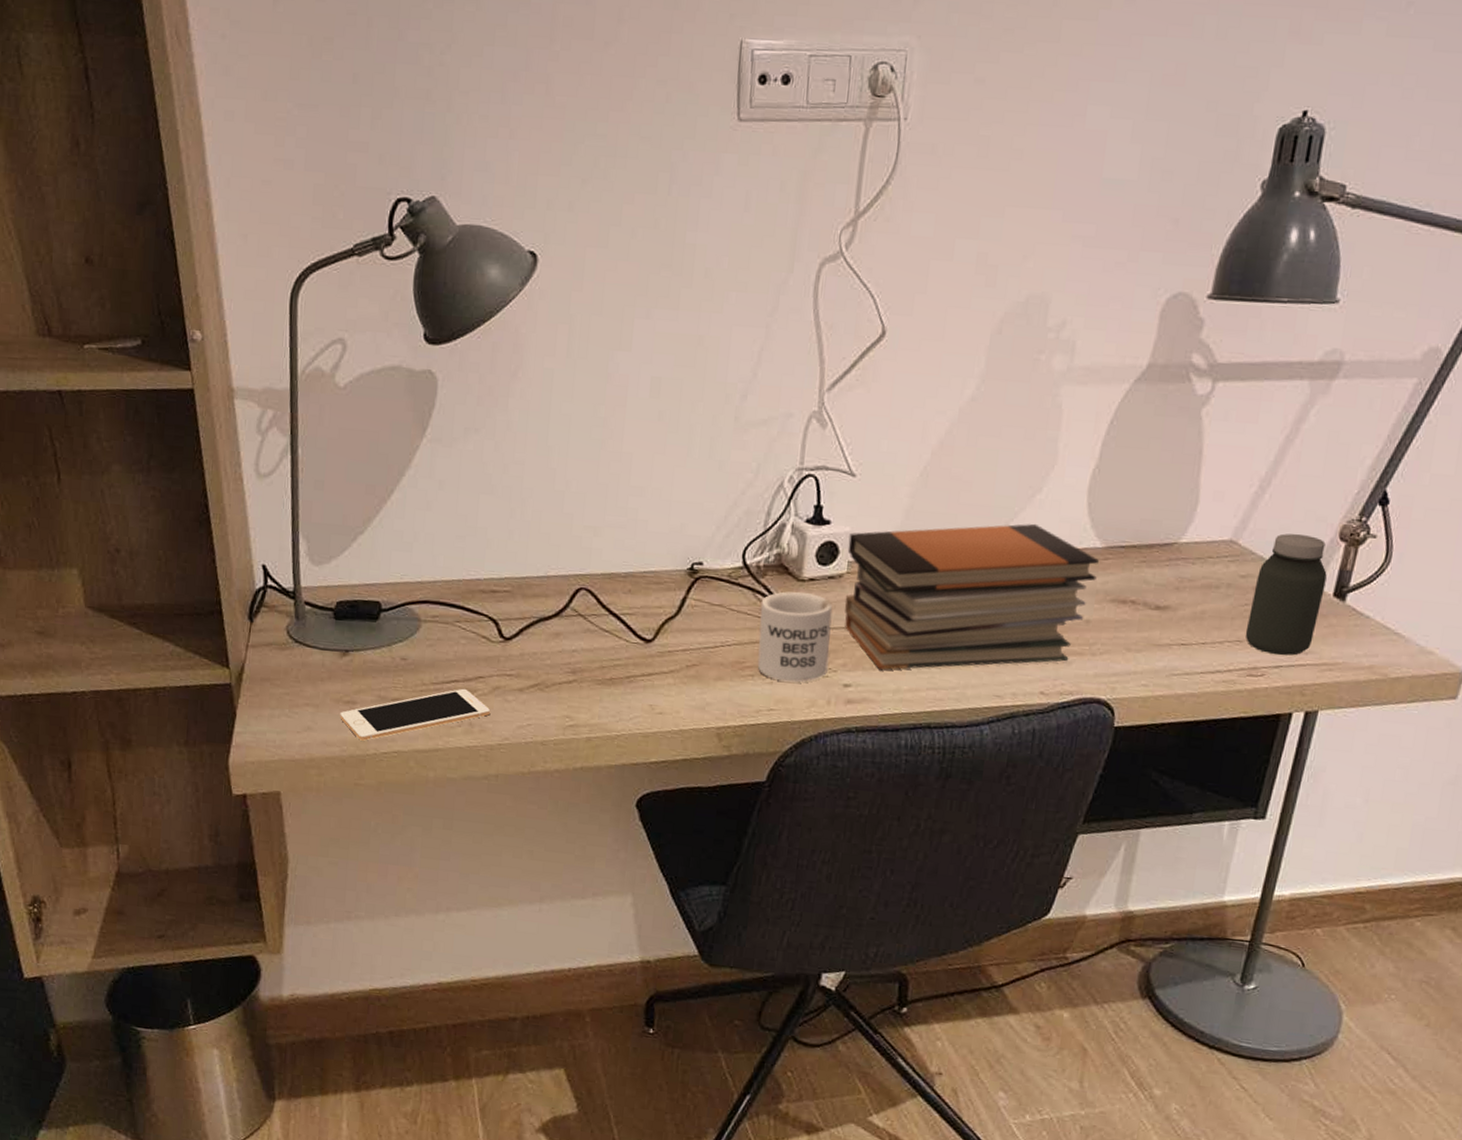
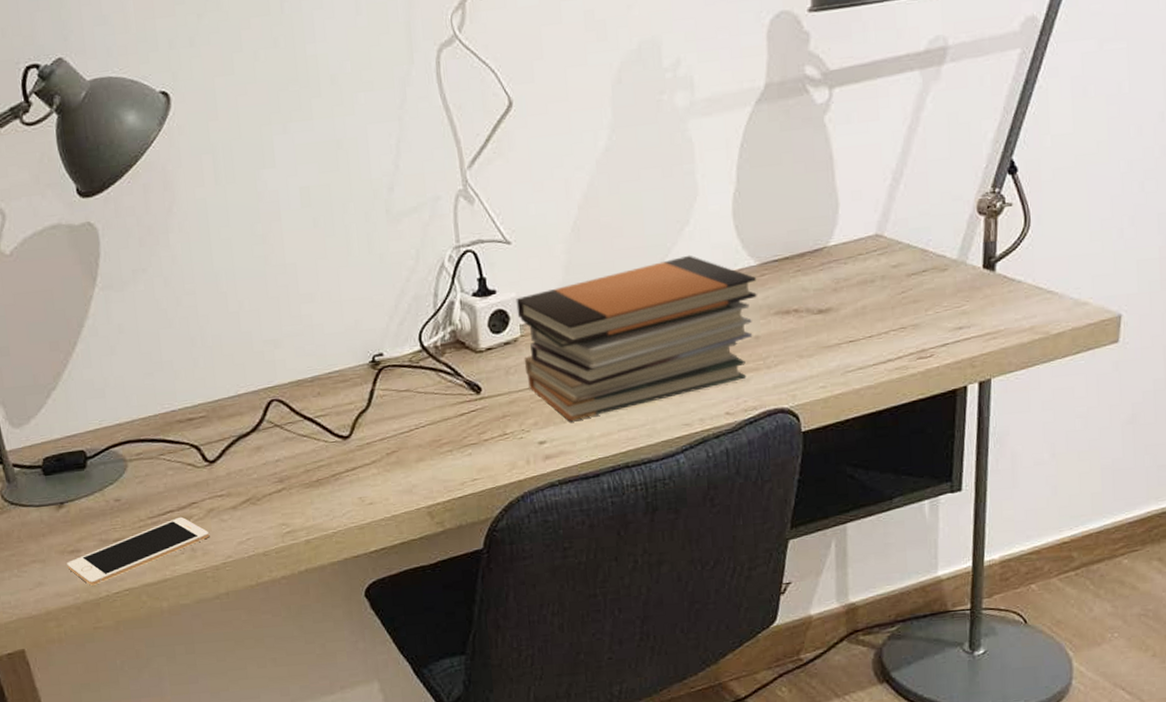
mug: present [757,591,833,683] -> none [445,362,521,451]
jar: present [1245,533,1327,656] -> none [907,215,974,334]

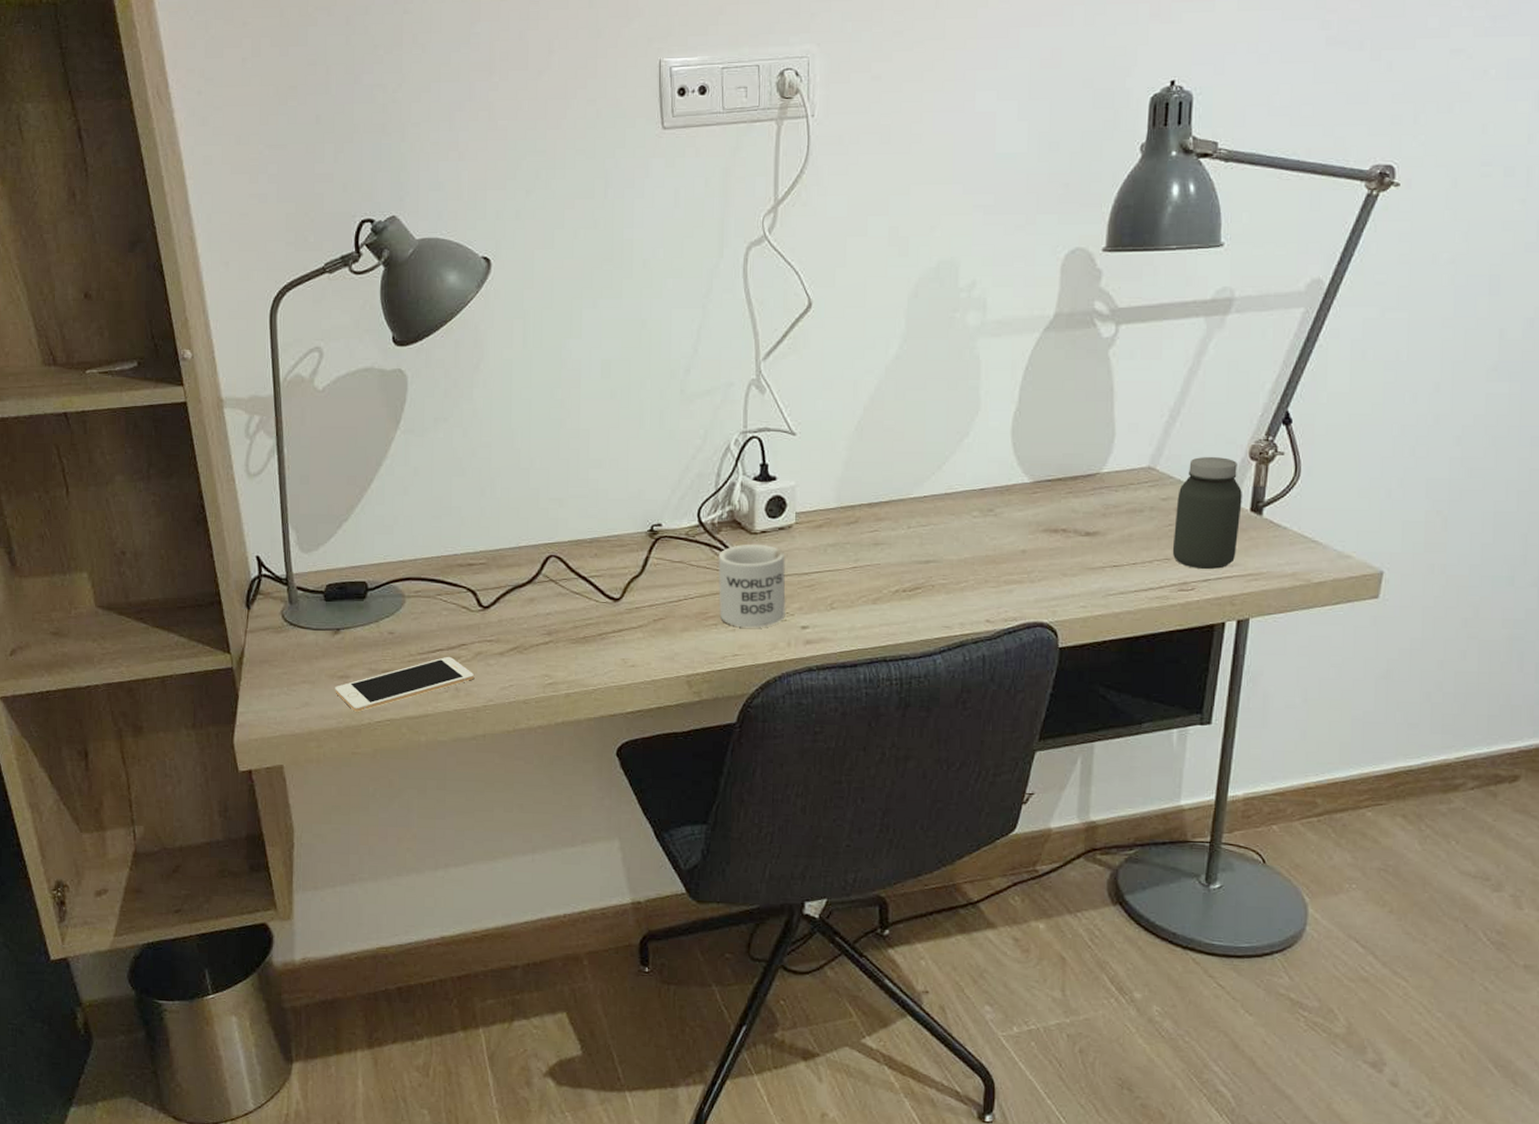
mug: none [445,362,521,451] -> present [718,544,786,628]
book stack: present [516,255,757,421] -> none [794,465,1028,610]
jar: none [907,215,974,334] -> present [1172,457,1242,569]

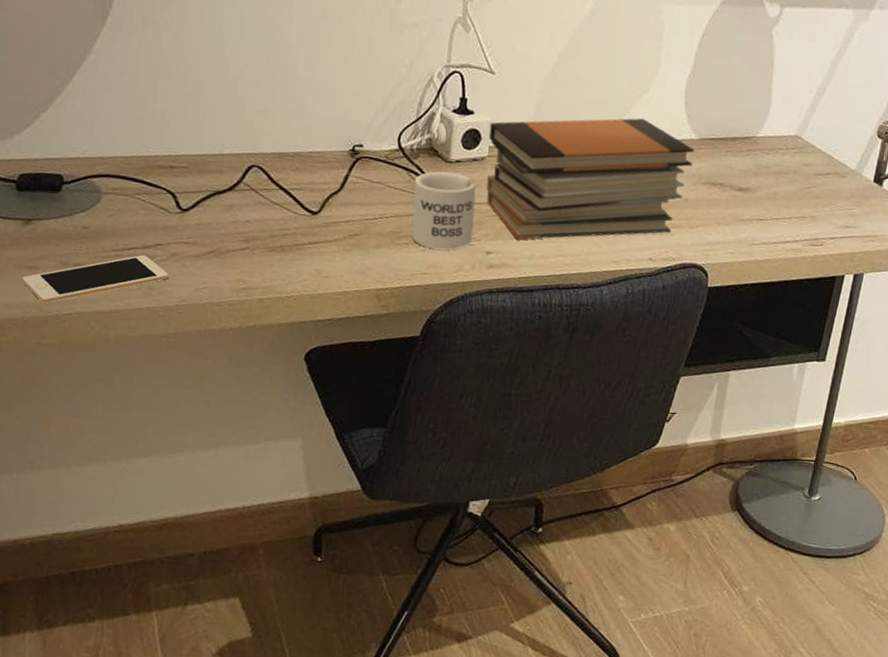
book stack: none [794,465,1028,610] -> present [486,118,694,239]
jar: present [1172,457,1242,569] -> none [808,131,869,229]

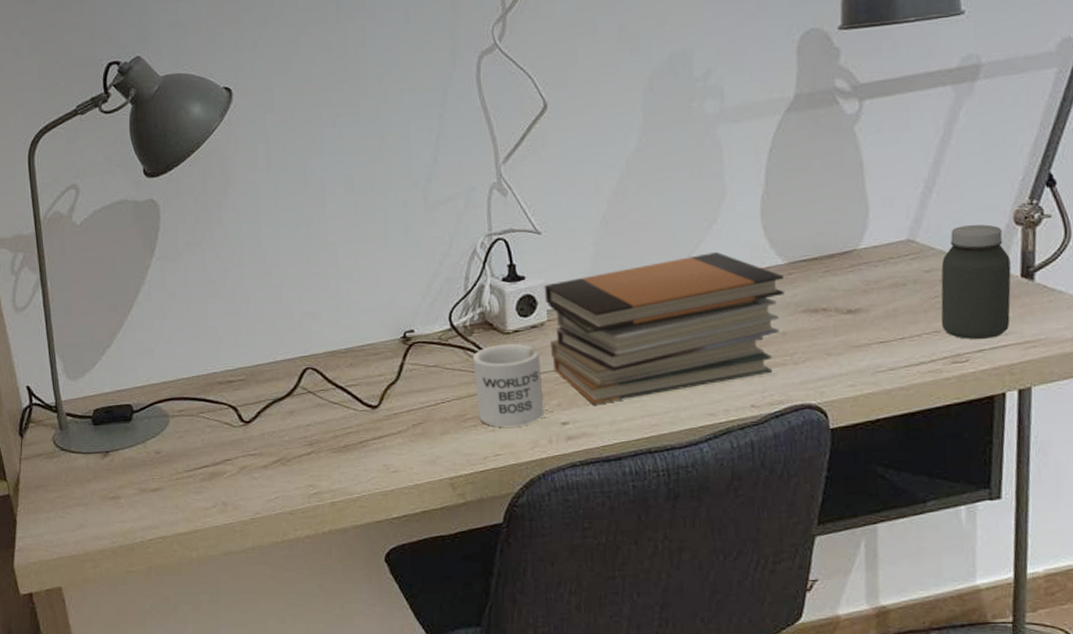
cell phone: present [22,254,169,303] -> none [107,472,241,531]
jar: none [808,131,869,229] -> present [941,224,1012,339]

